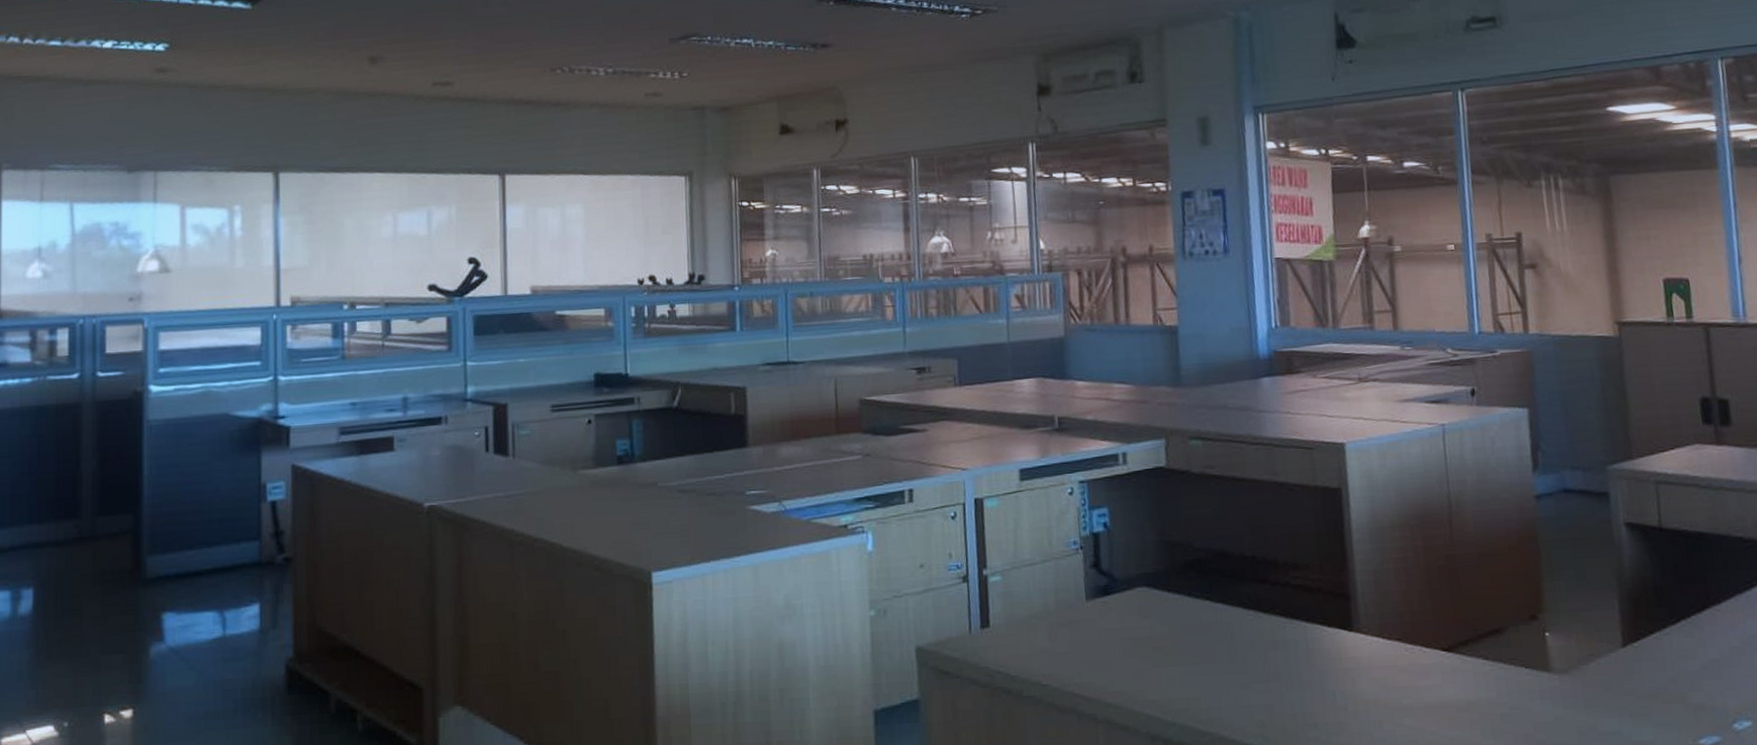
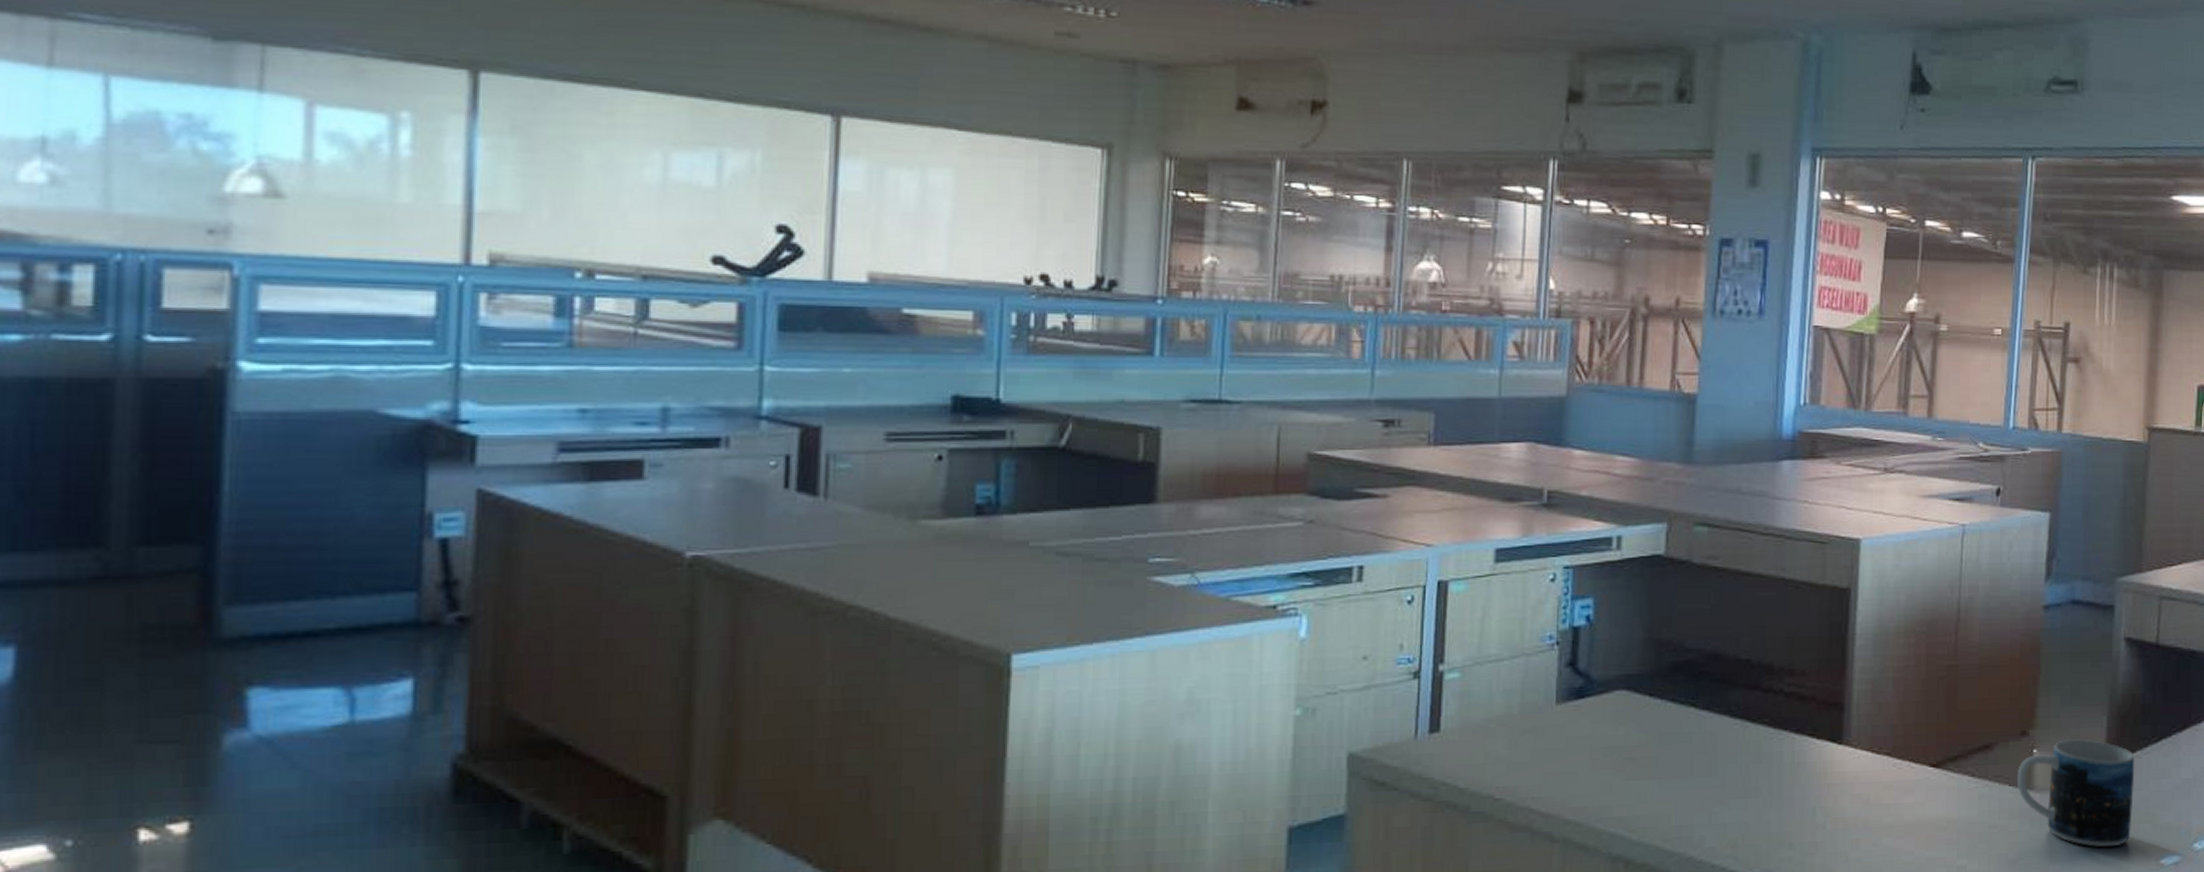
mug: none [1532,622,1662,728] -> present [2018,739,2135,848]

